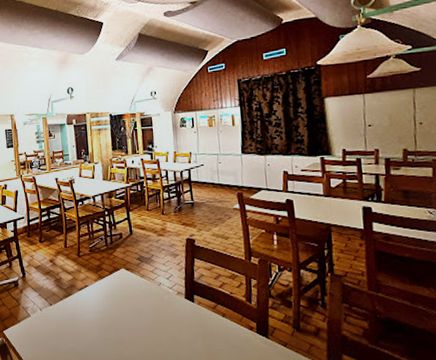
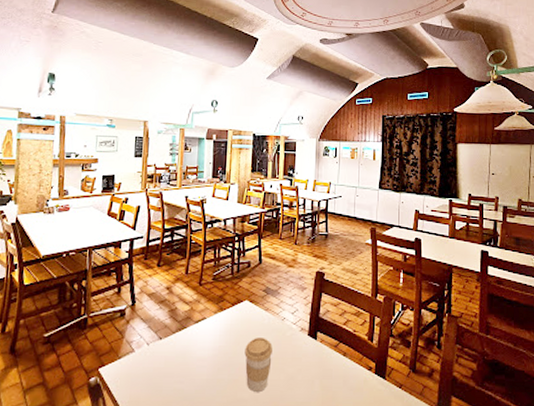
coffee cup: none [126,302,154,350] -> present [244,338,274,392]

